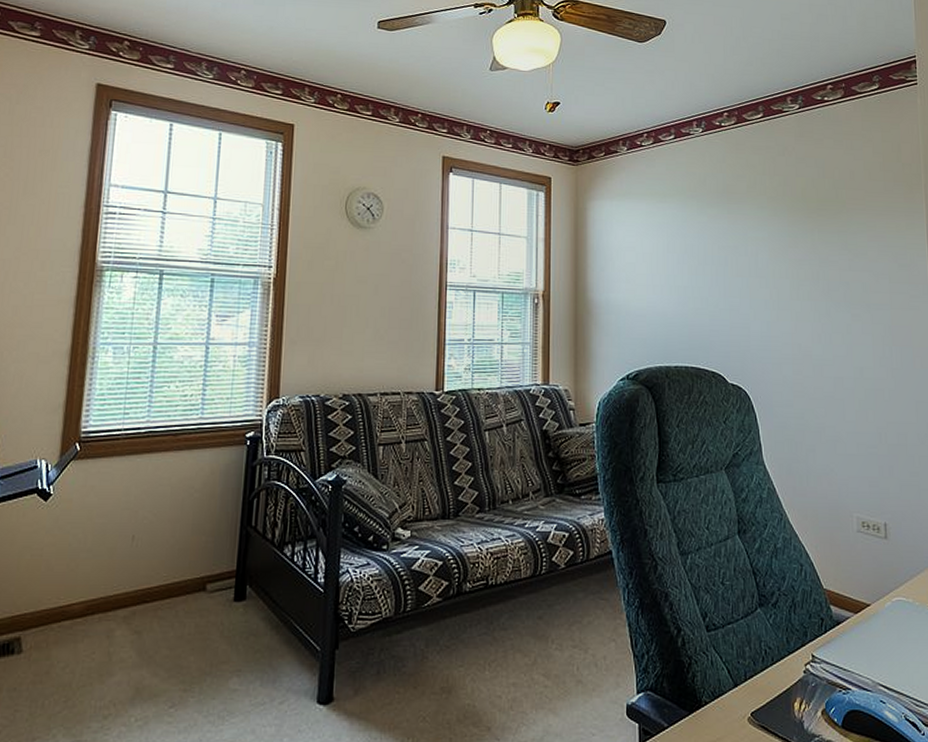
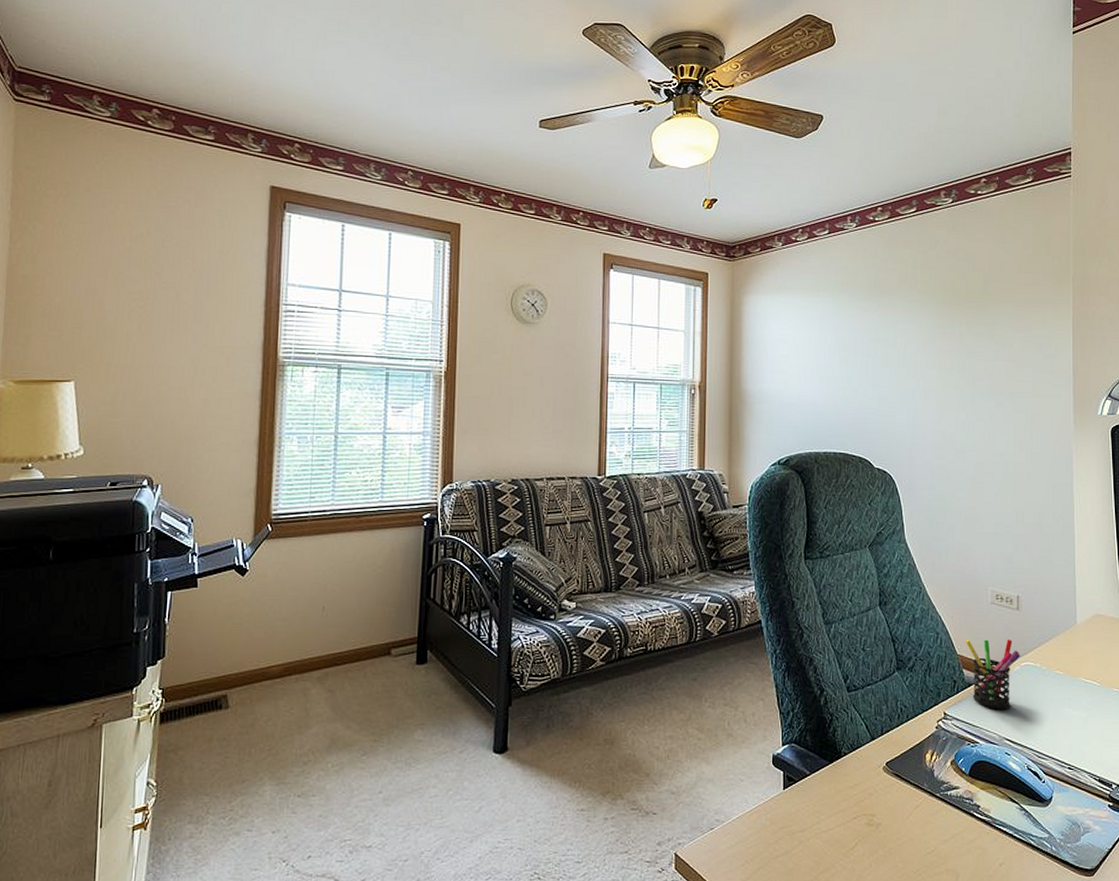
pen holder: none [831,571,891,651] -> present [965,639,1020,710]

